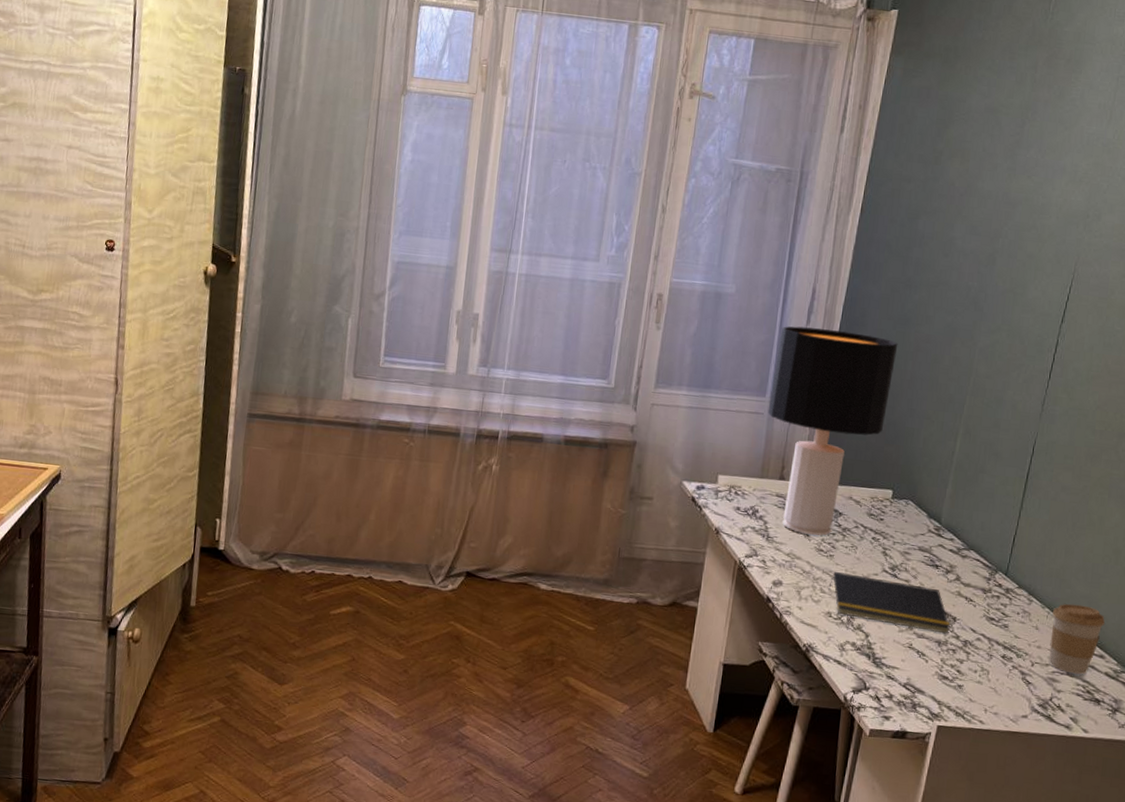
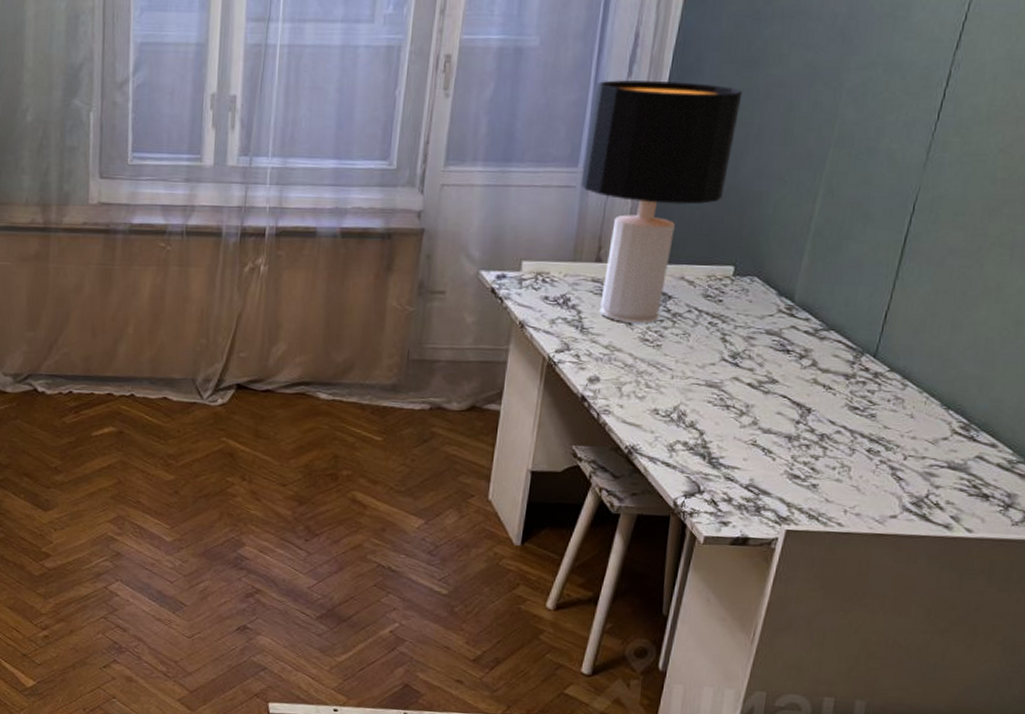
notepad: present [828,572,950,634] -> none [655,364,804,428]
coffee cup: present [1048,603,1105,675] -> none [925,386,999,467]

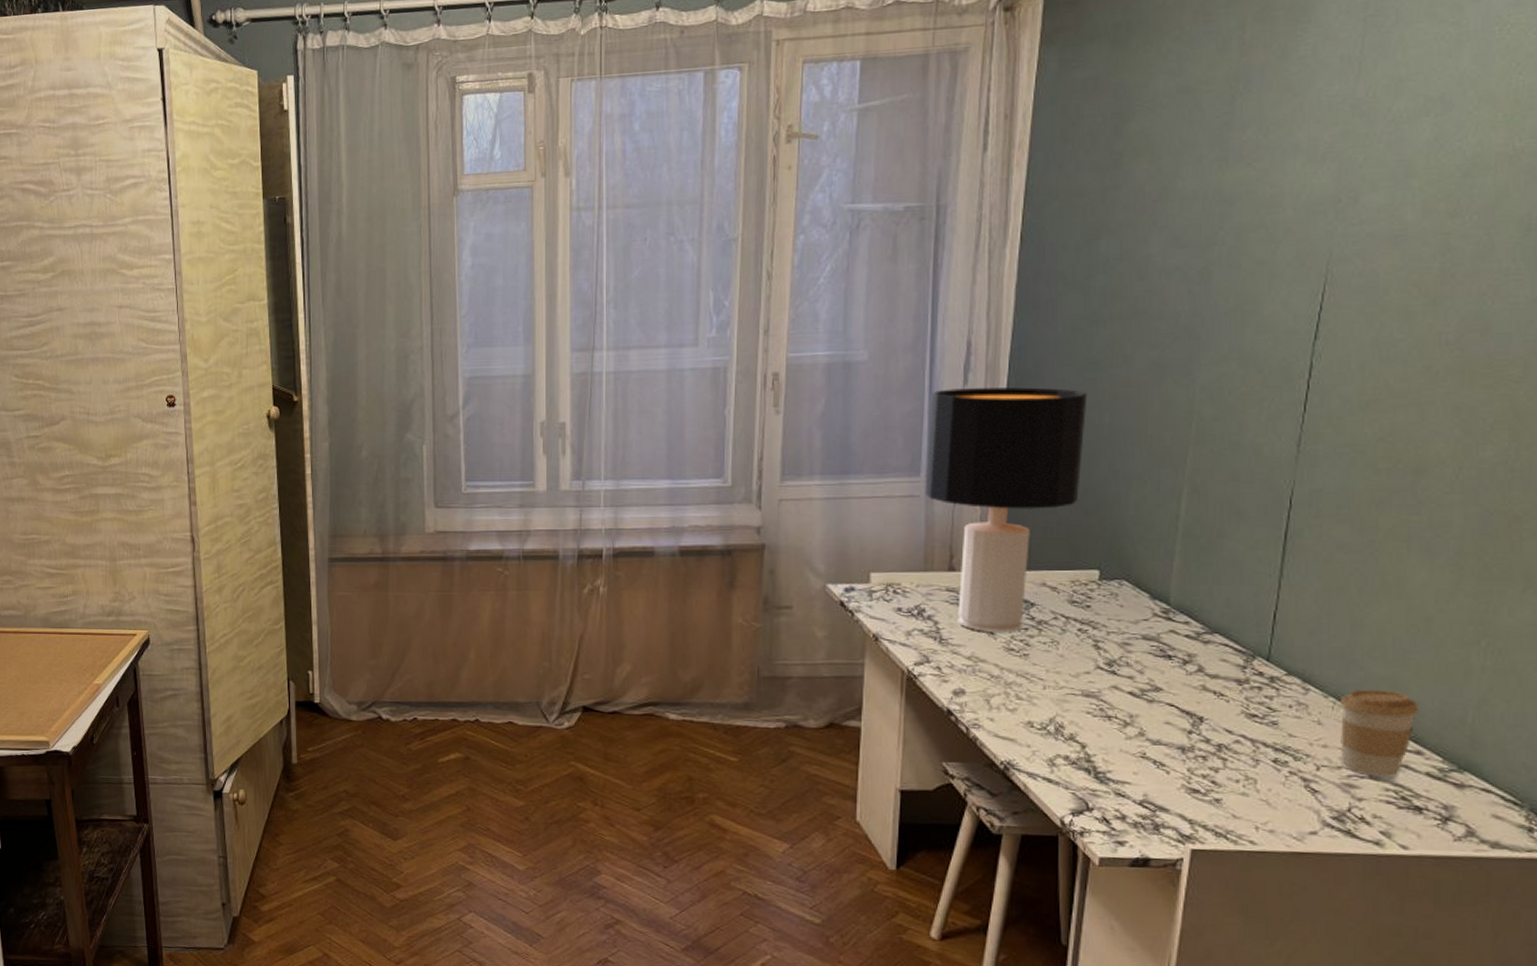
coffee cup: none [925,386,999,467] -> present [1339,689,1418,777]

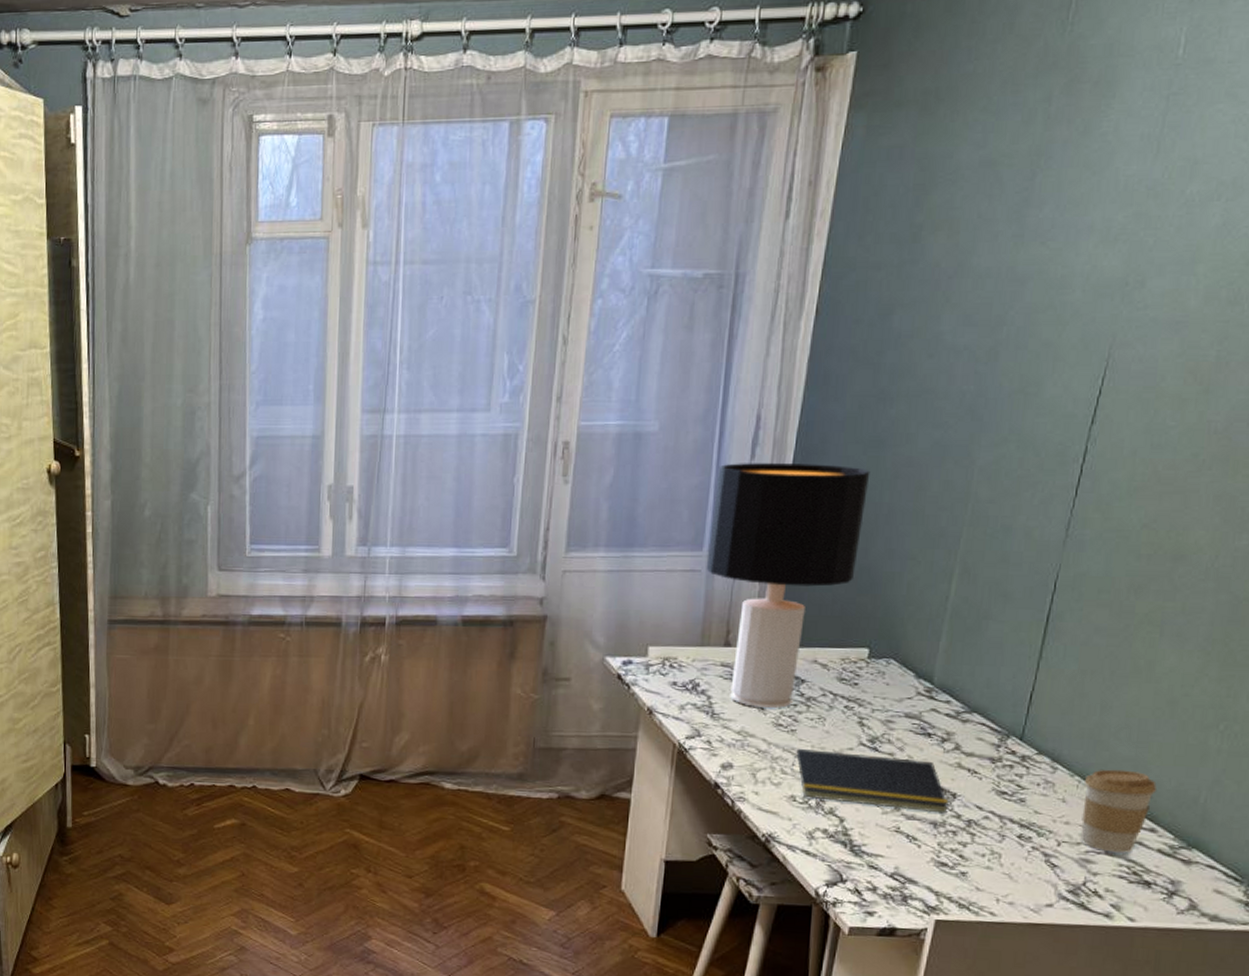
notepad: none [1026,674,1196,738] -> present [791,749,949,814]

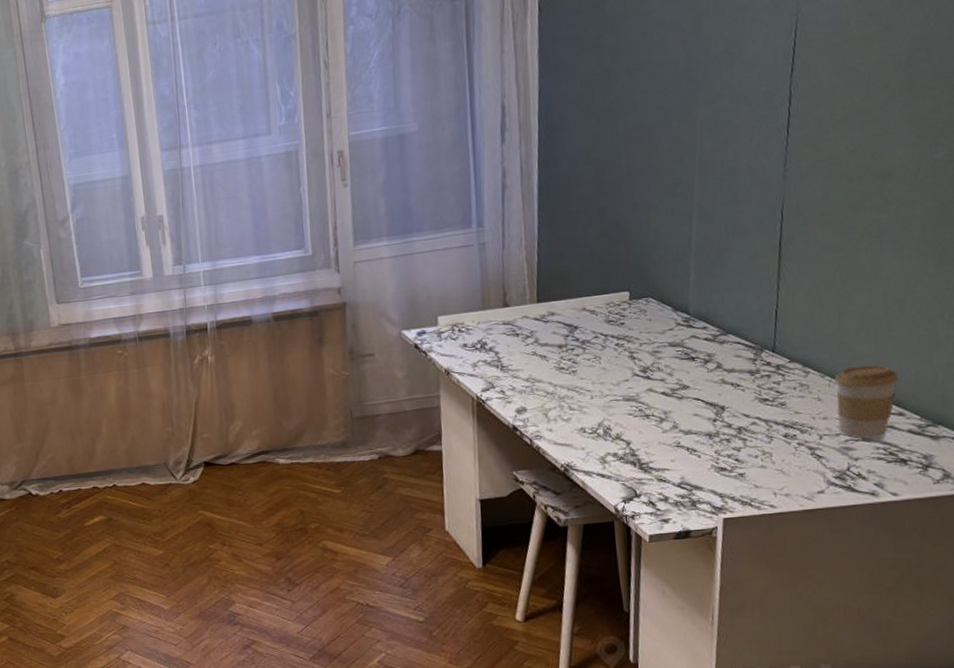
desk lamp: present [706,463,870,708] -> none [475,137,607,356]
notepad: present [791,749,949,814] -> none [577,382,720,429]

